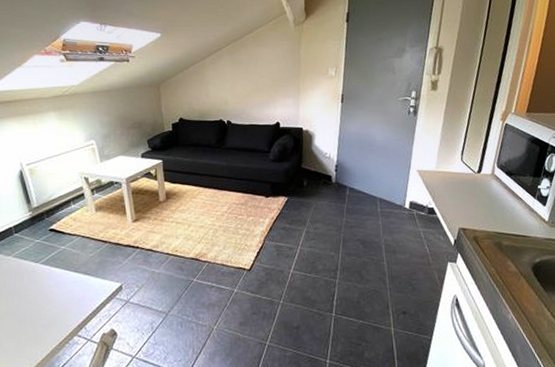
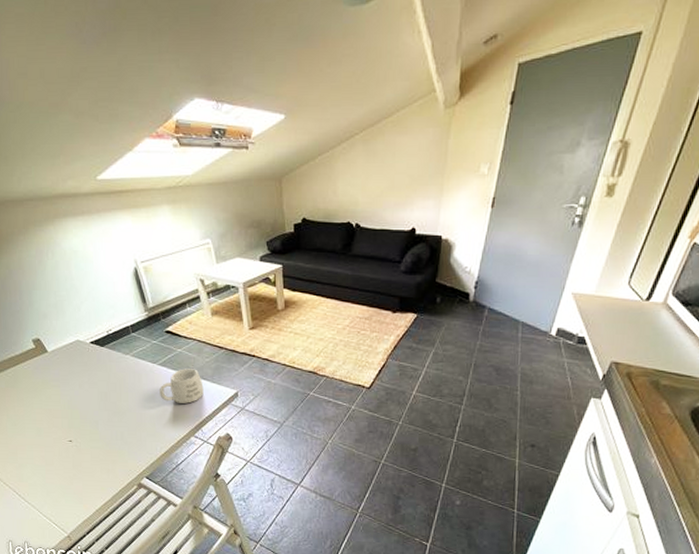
mug: none [42,265,87,302] -> present [160,368,204,404]

